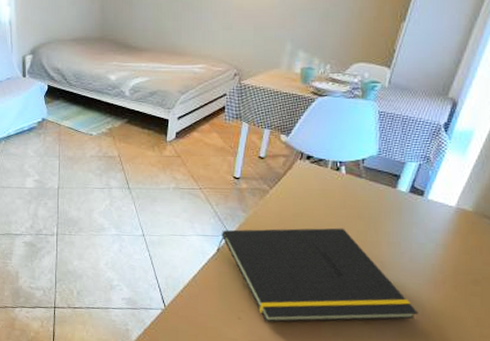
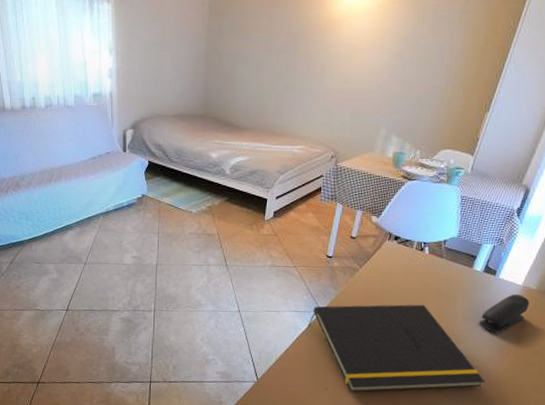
stapler: none [406,217,466,260] -> present [478,294,530,333]

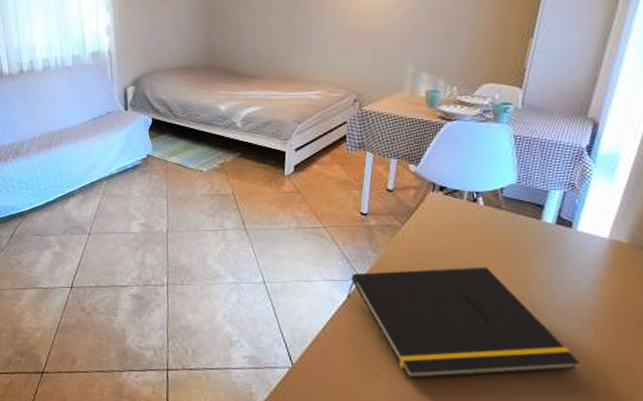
stapler: present [478,294,530,333] -> none [559,250,623,300]

